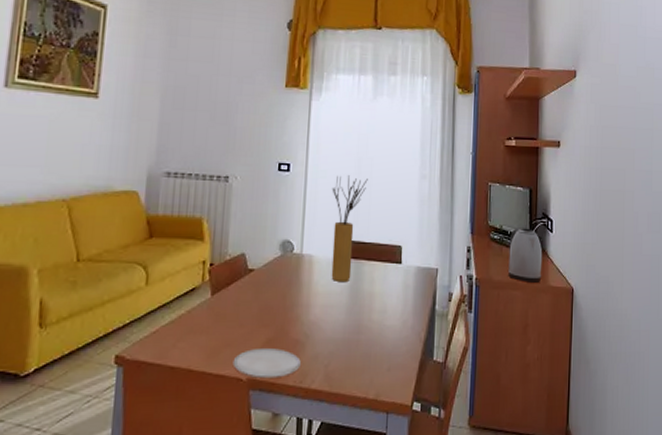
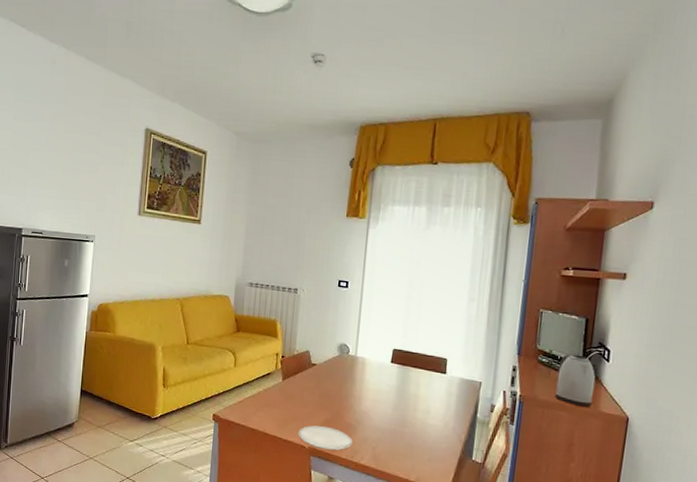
vase: present [331,175,368,283] -> none [381,294,418,384]

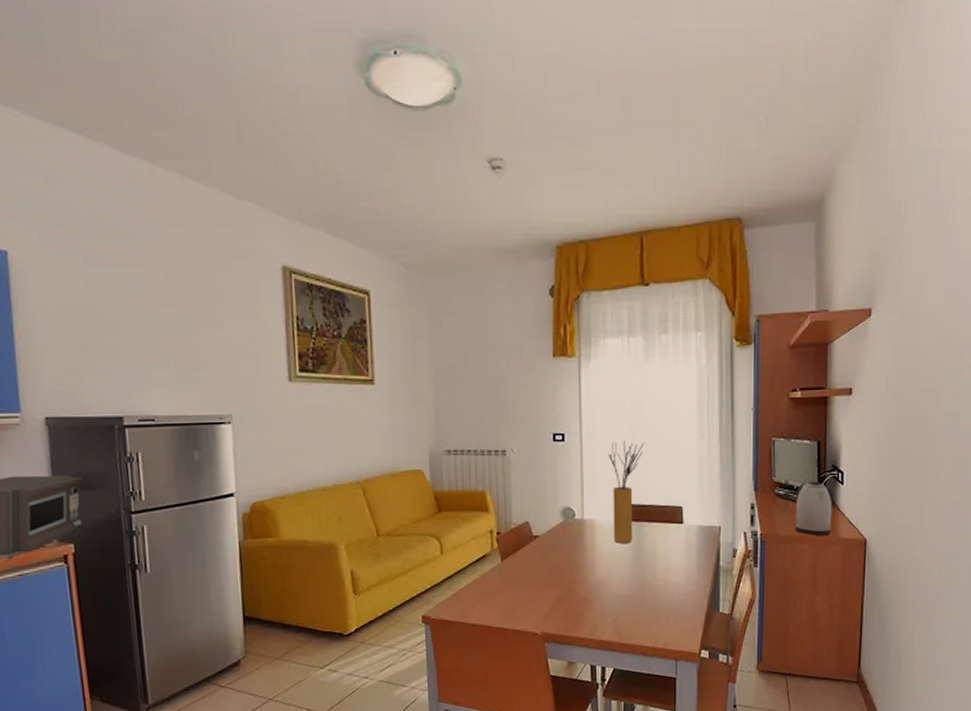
plate: present [298,425,353,451] -> none [527,605,590,633]
vase: none [381,294,418,384] -> present [608,441,644,544]

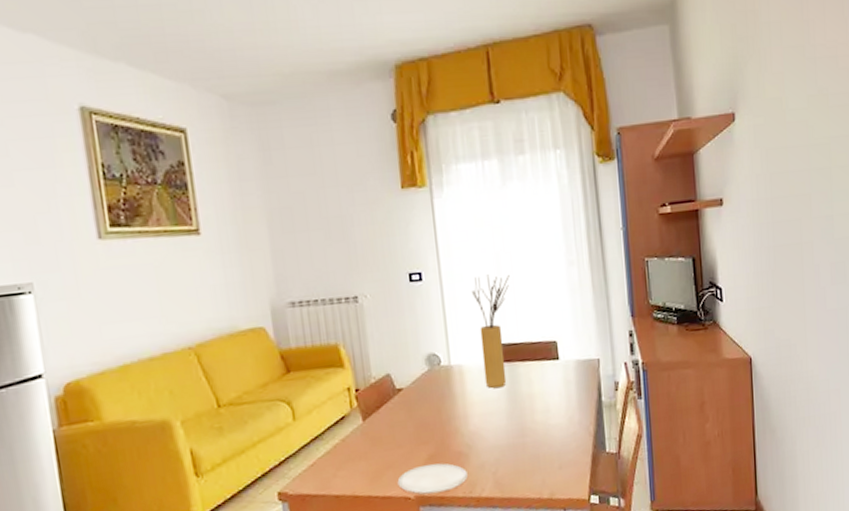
plate: none [527,605,590,633] -> present [397,463,468,495]
kettle: present [795,481,833,536] -> none [675,300,715,359]

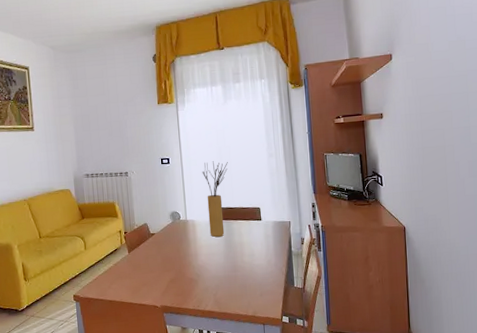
plate: present [397,463,468,495] -> none [149,285,196,306]

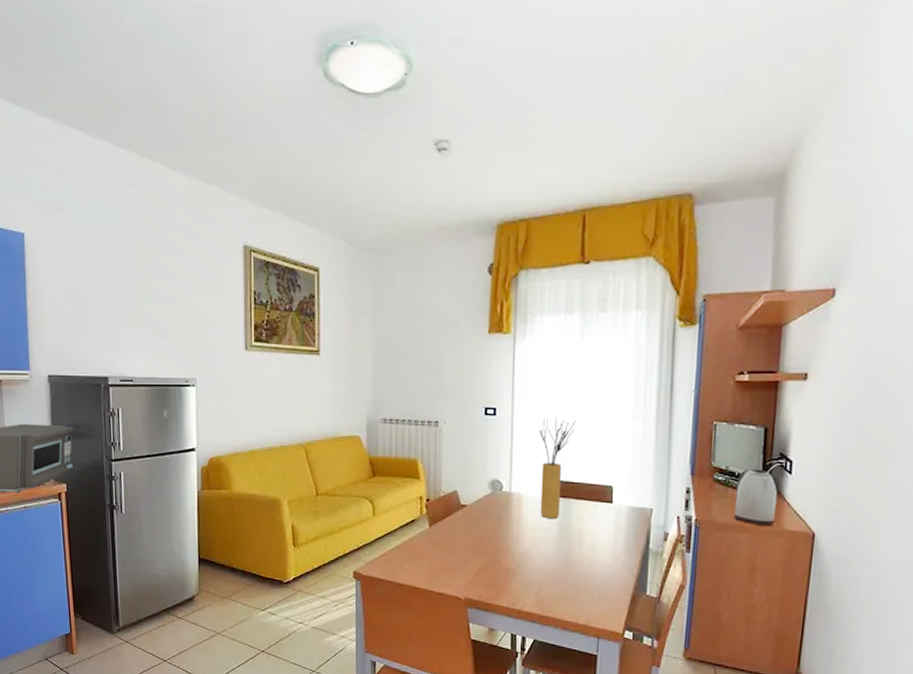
kettle: none [346,184,377,226] -> present [734,469,778,526]

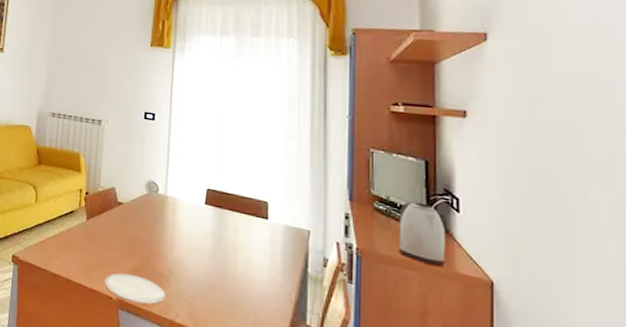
plate: none [451,573,513,600] -> present [104,273,165,305]
vase: present [539,417,576,519] -> none [194,128,231,229]

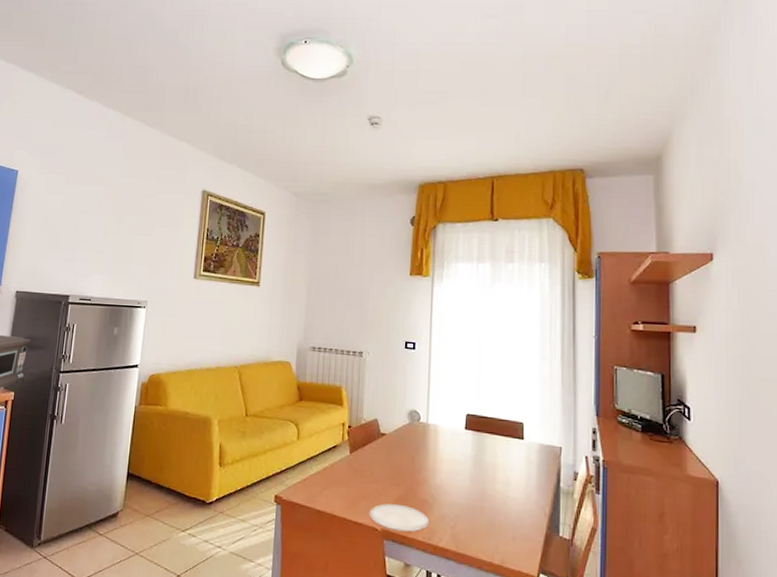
kettle: present [399,201,446,267] -> none [639,413,679,471]

